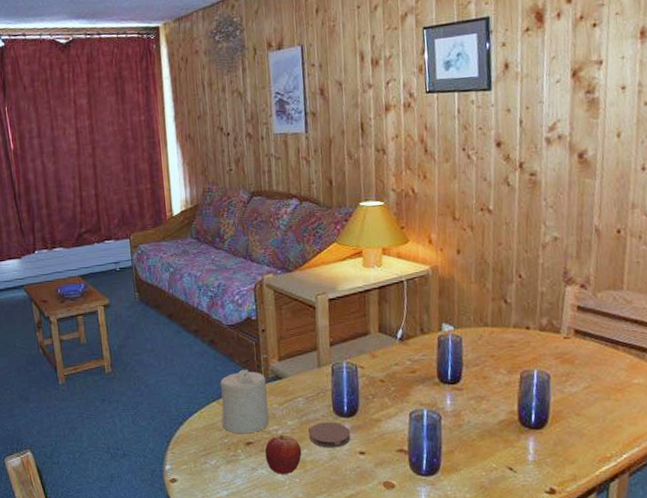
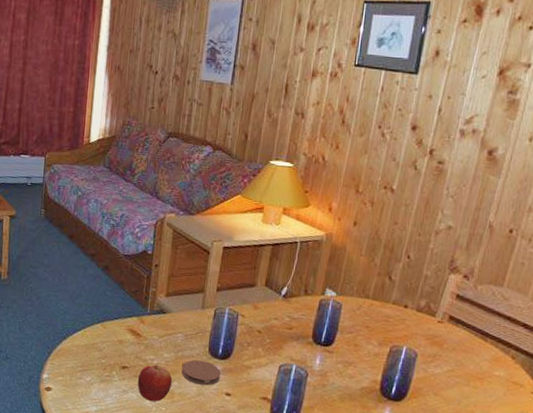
candle: present [220,369,269,434] -> none [102,298,151,359]

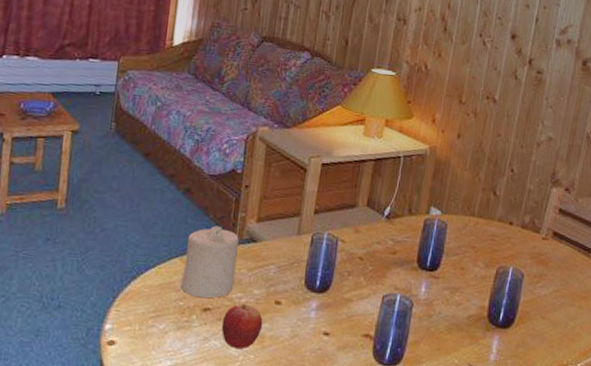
candle: none [102,298,151,359] -> present [180,225,239,299]
coaster: present [181,360,221,386] -> none [273,295,318,325]

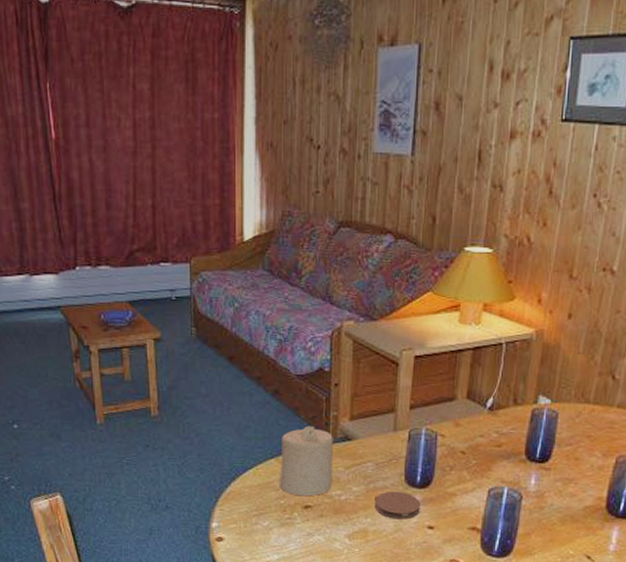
fruit: present [221,303,263,349] -> none [324,500,365,543]
coaster: none [273,295,318,325] -> present [375,491,421,520]

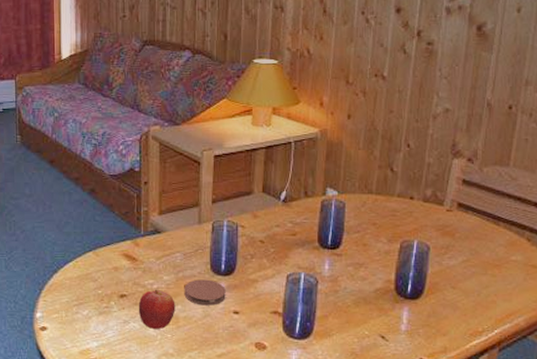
candle: present [279,425,333,497] -> none [97,220,145,286]
fruit: none [324,500,365,543] -> present [138,289,176,329]

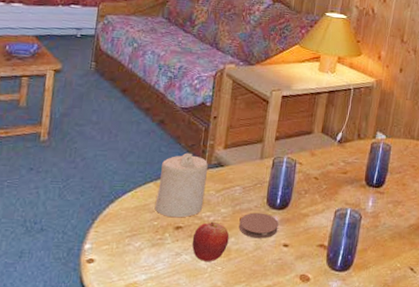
candle: none [97,220,145,286] -> present [154,153,208,218]

